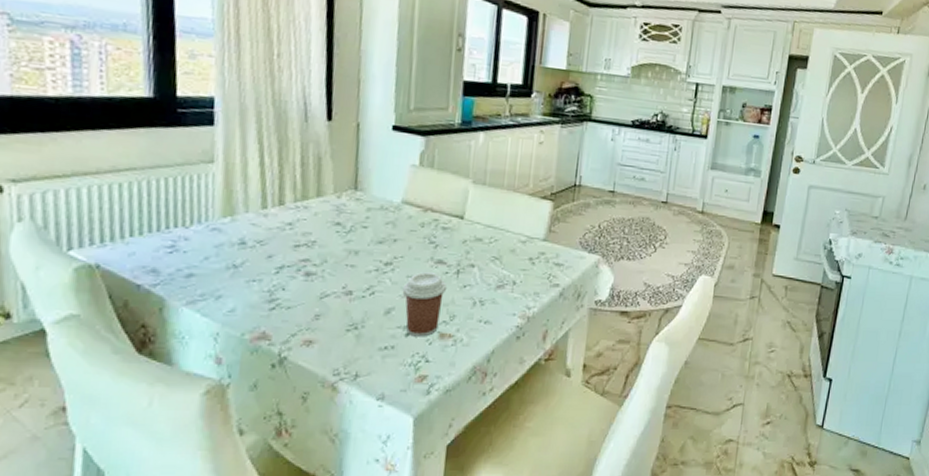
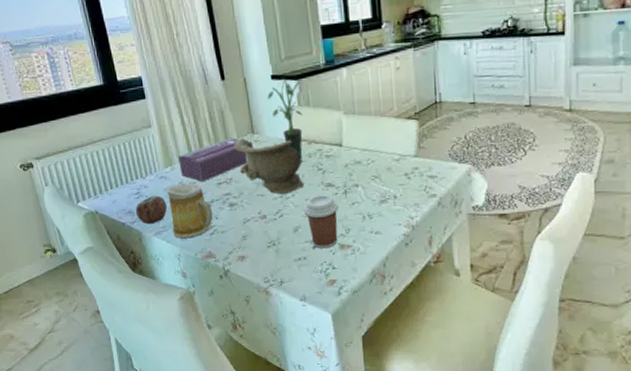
apple: none [162,251,215,290] -> present [135,195,167,225]
mug: none [214,240,280,313] -> present [166,182,213,239]
tissue box: none [243,190,353,242] -> present [178,137,253,182]
decorative bowl: none [326,193,412,268] -> present [233,138,304,195]
potted plant: none [383,130,428,227] -> present [267,77,303,158]

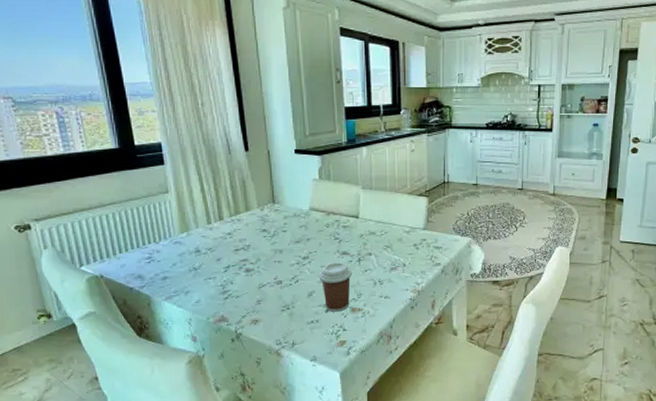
apple: present [135,195,167,225] -> none [145,260,181,289]
mug: present [166,182,213,239] -> none [180,248,229,303]
tissue box: present [178,137,253,182] -> none [195,206,273,248]
decorative bowl: present [233,138,304,195] -> none [253,207,321,262]
potted plant: present [267,77,303,158] -> none [290,152,324,228]

